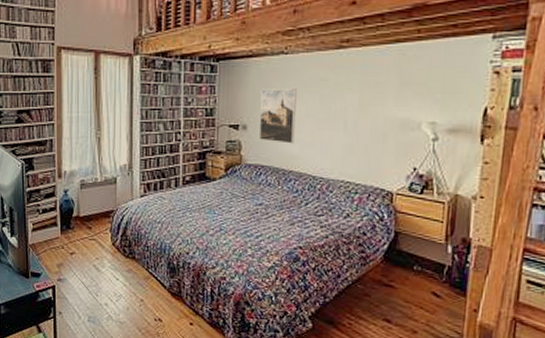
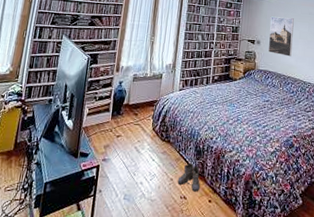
boots: none [149,282,180,314] -> present [177,163,202,192]

